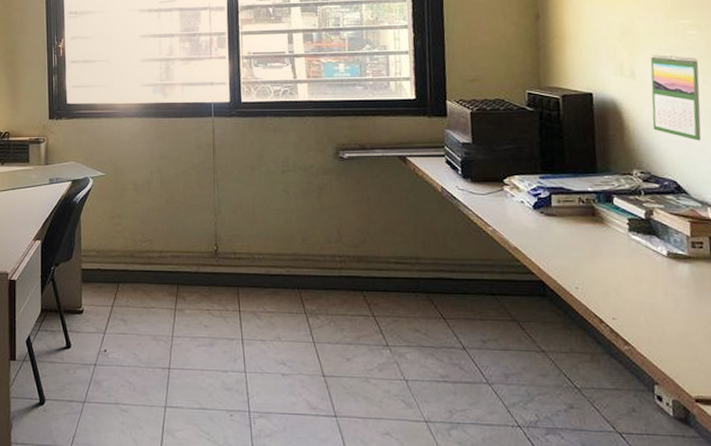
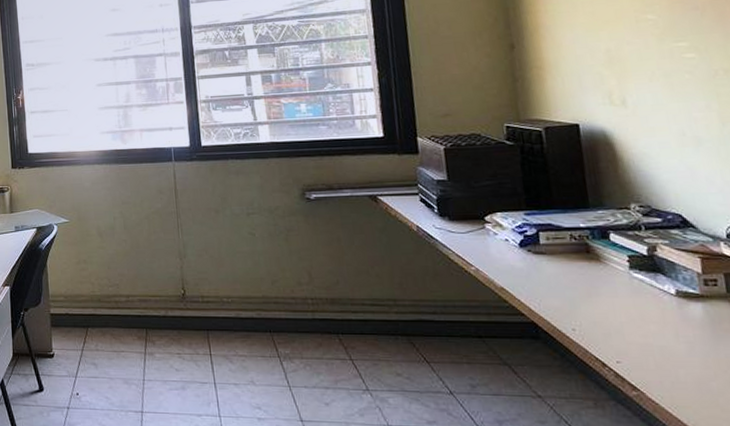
calendar: present [650,54,702,141] -> none [643,80,708,171]

